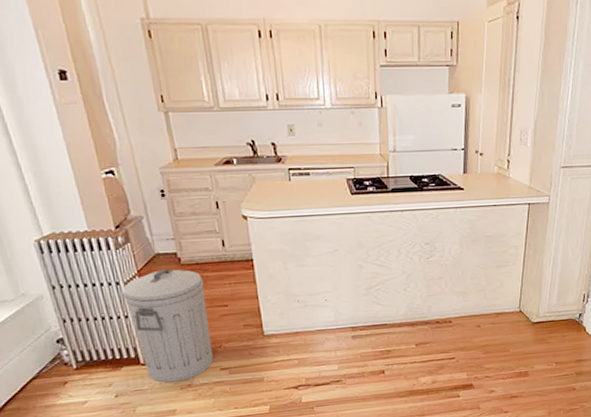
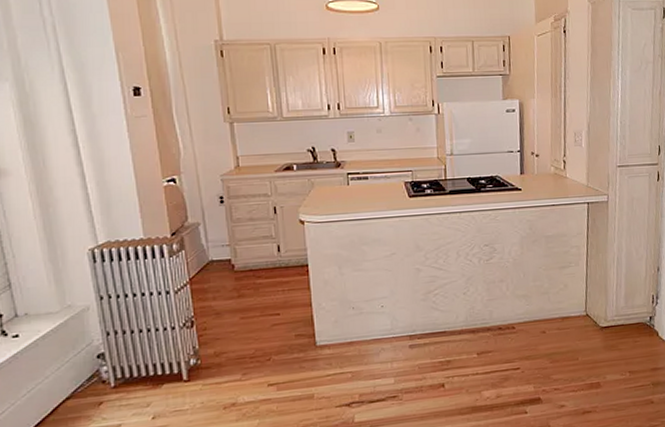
trash can: present [122,268,214,383] -> none [171,275,261,402]

